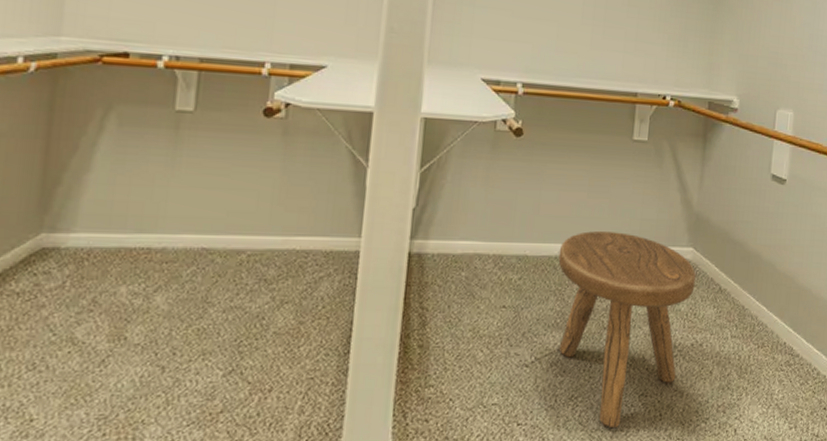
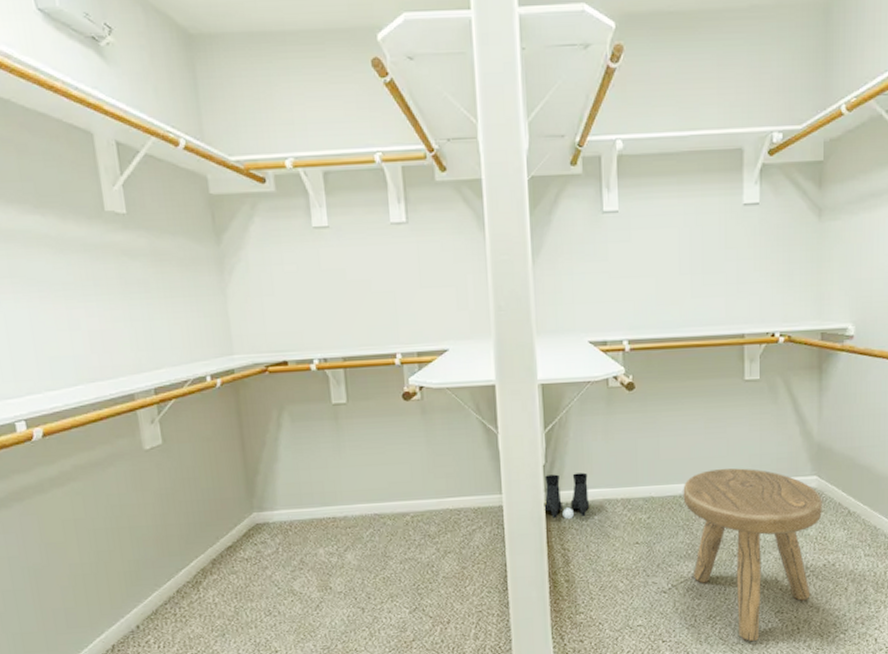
boots: none [406,220,461,272] -> present [544,472,590,519]

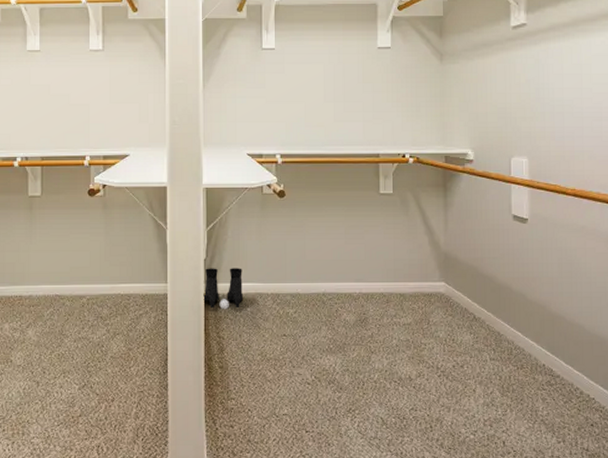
stool: present [683,468,822,641] -> none [326,271,450,436]

